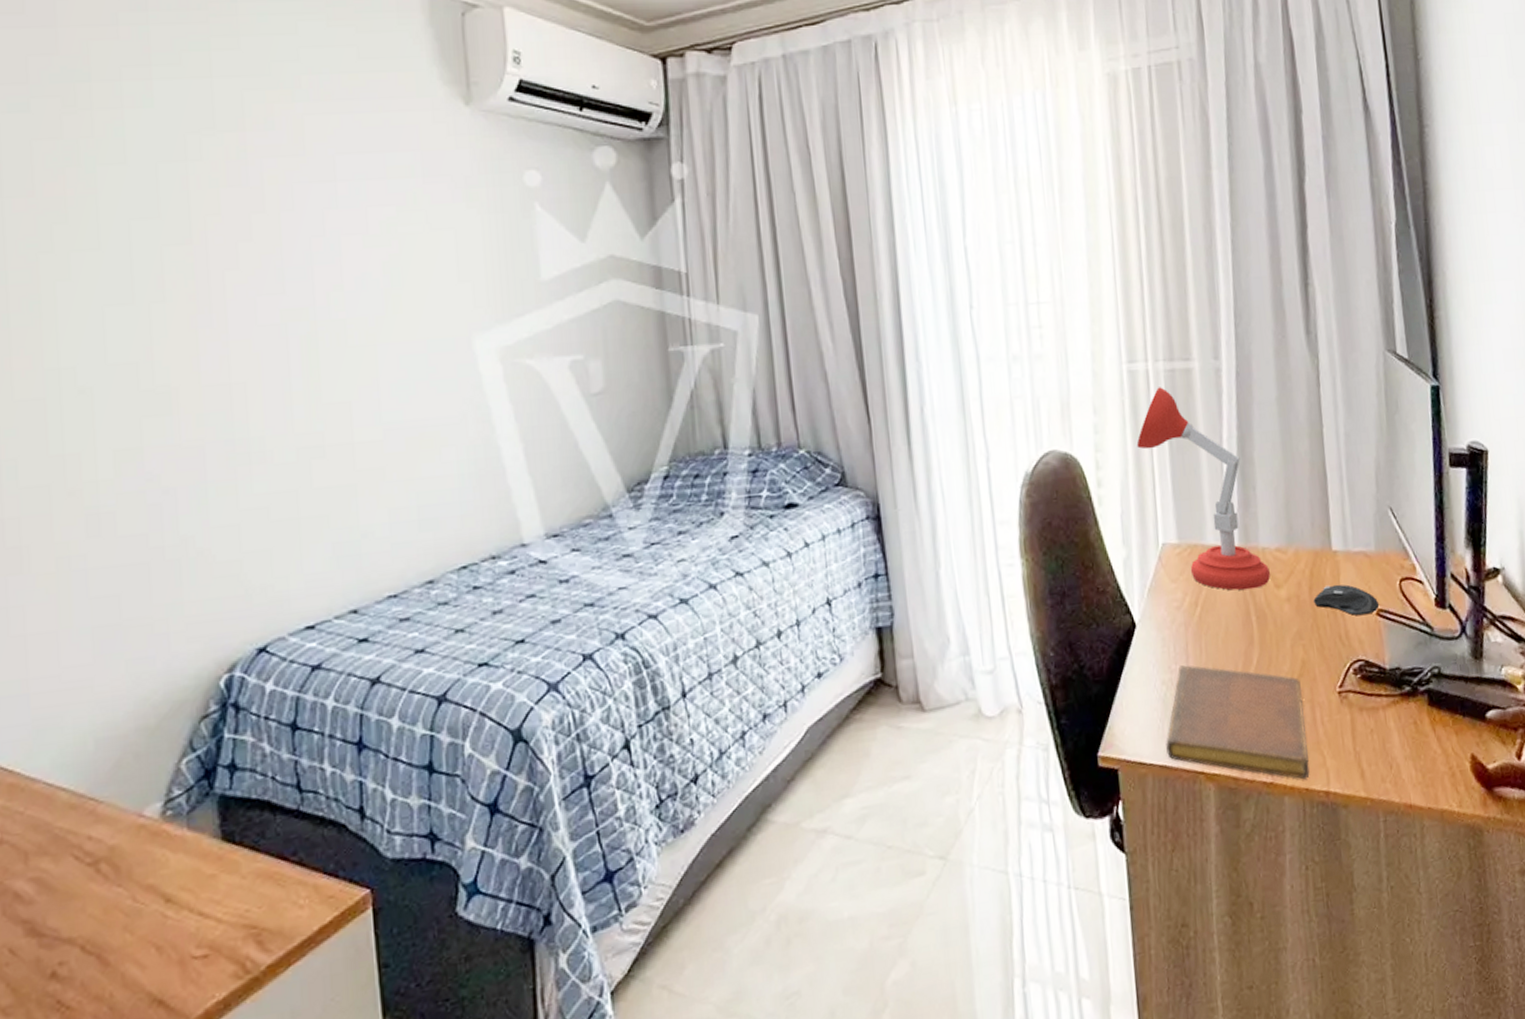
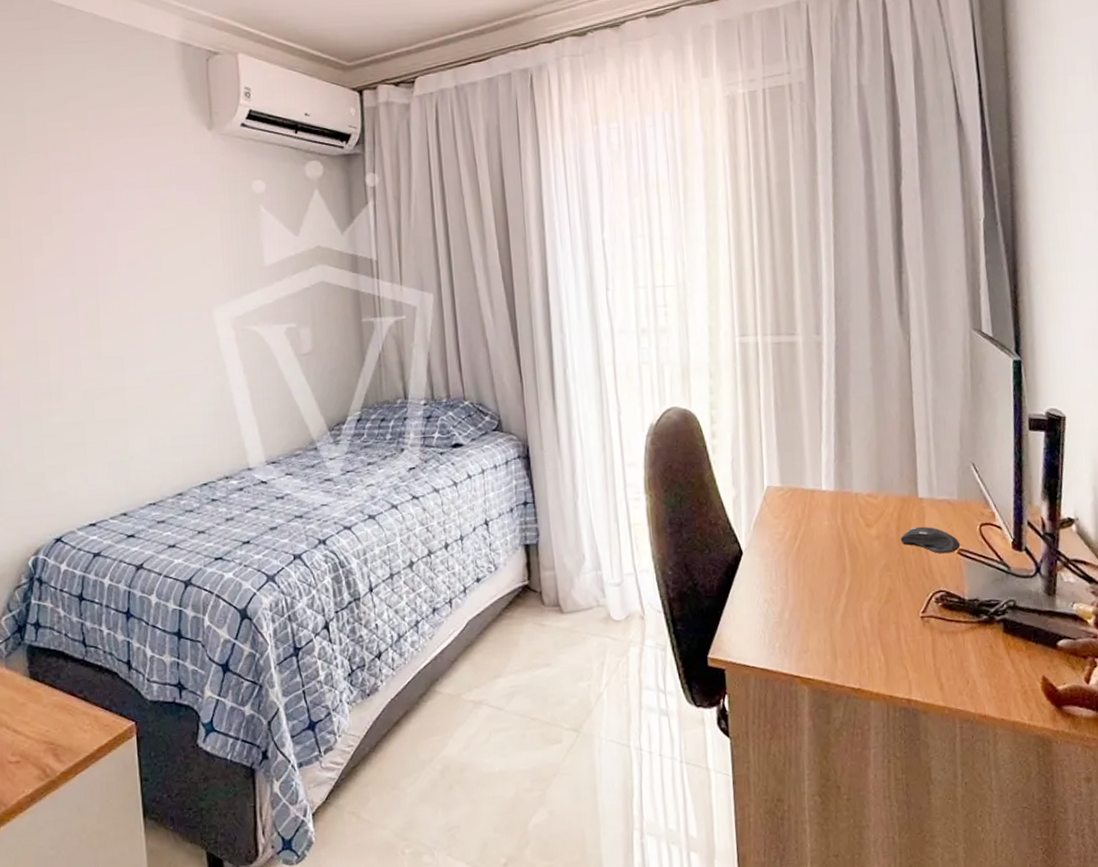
desk lamp: present [1136,387,1270,591] -> none [746,357,862,528]
notebook: present [1166,665,1310,780] -> none [767,587,894,688]

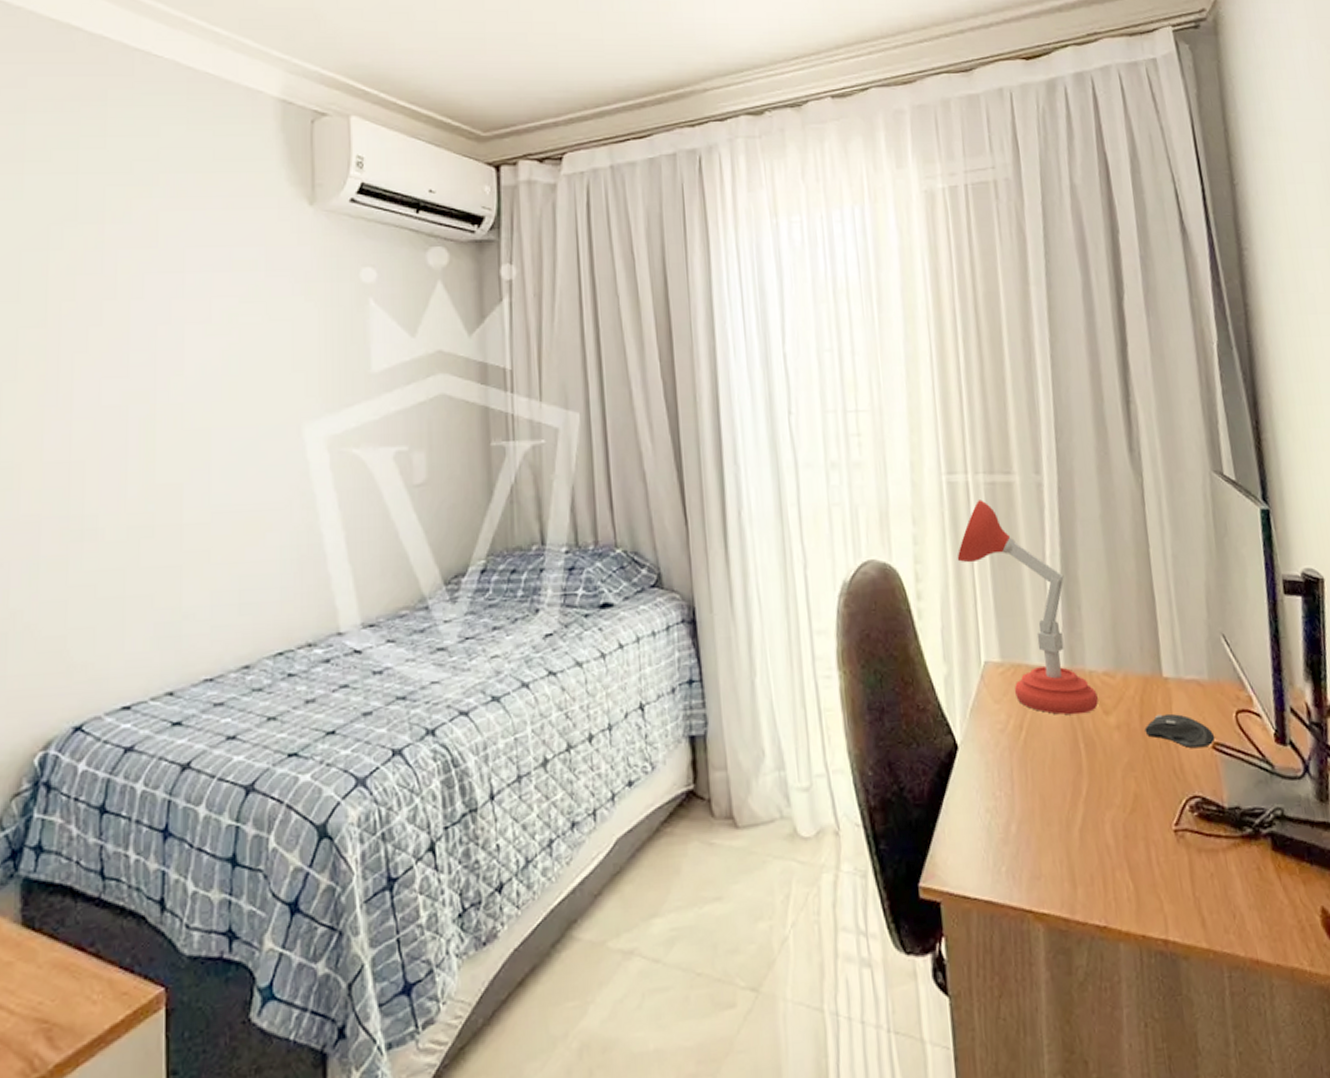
desk lamp: none [746,357,862,528] -> present [957,500,1098,715]

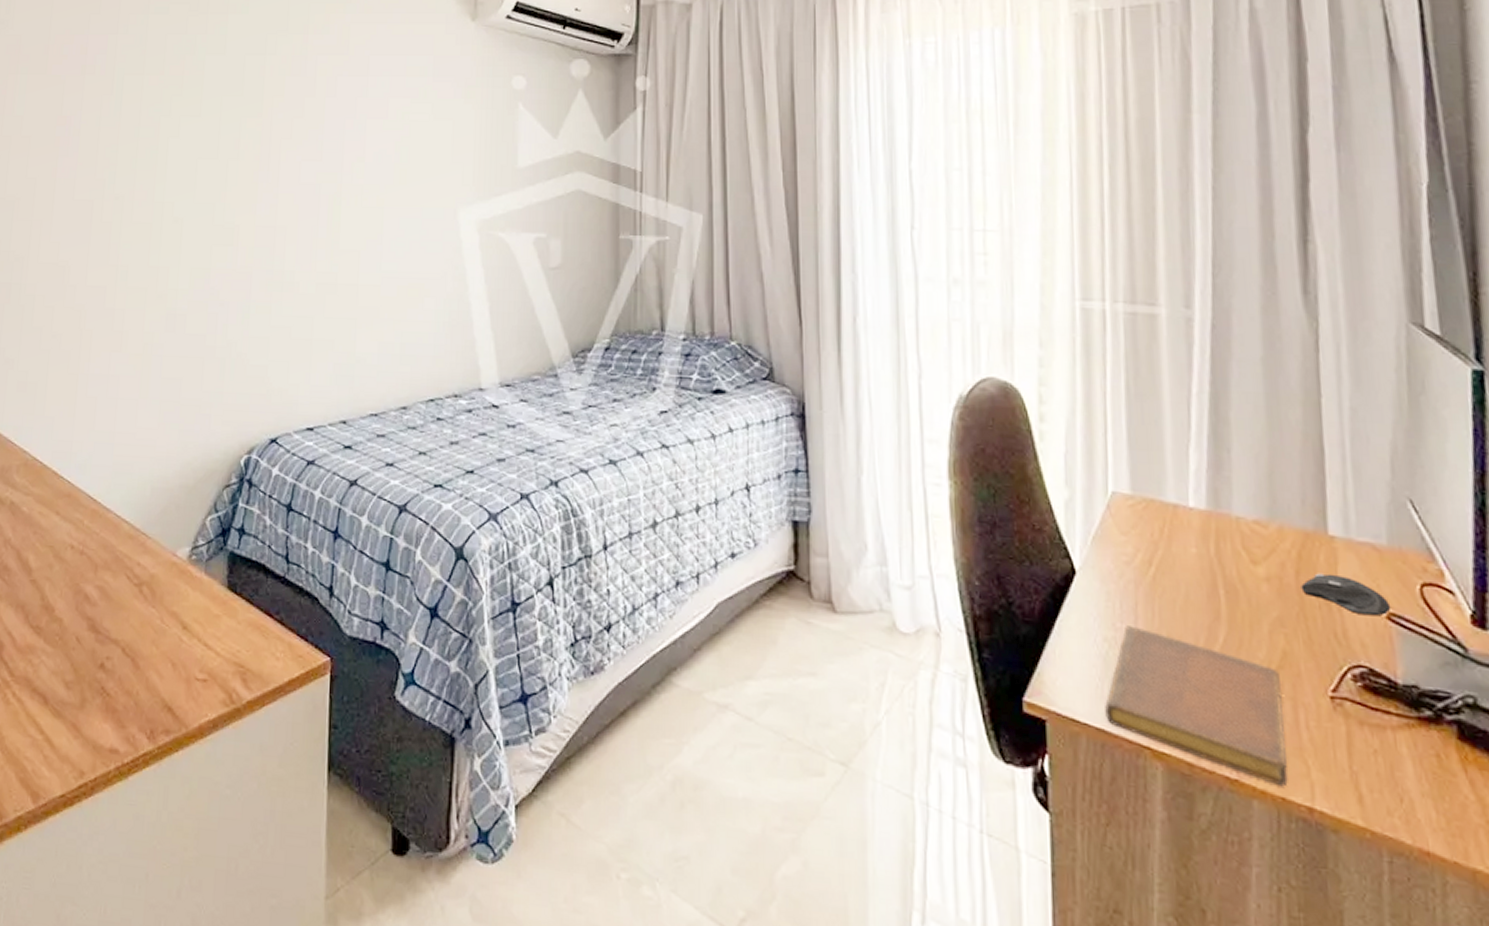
desk lamp: present [957,500,1098,715] -> none [1087,329,1245,560]
notebook: none [991,792,1146,925] -> present [1105,626,1288,787]

